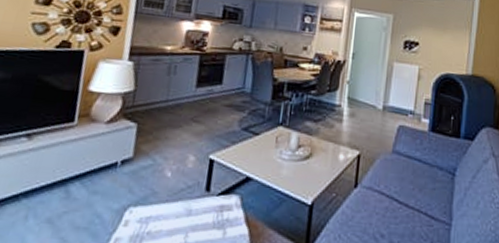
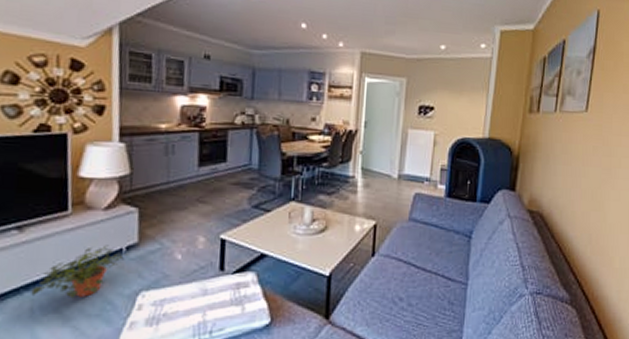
potted plant: none [28,157,122,209] -> present [31,245,128,299]

